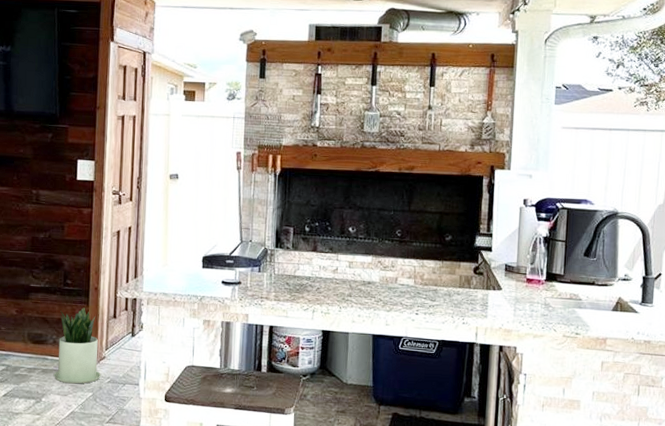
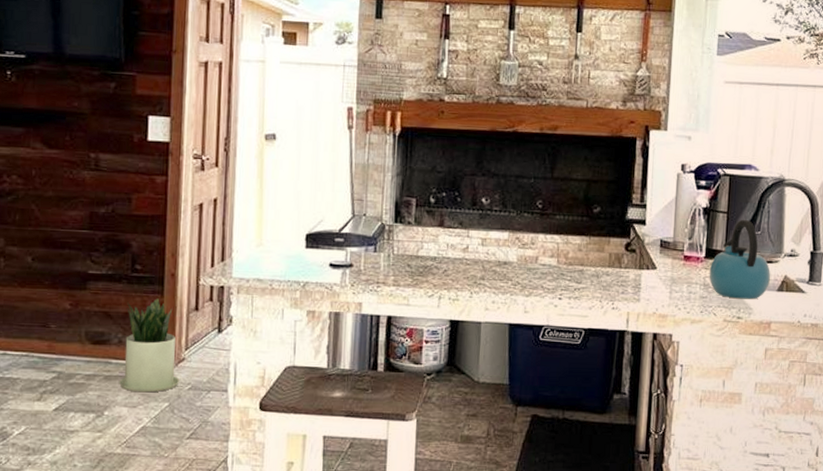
kettle: none [549,247,606,318] -> present [709,219,770,299]

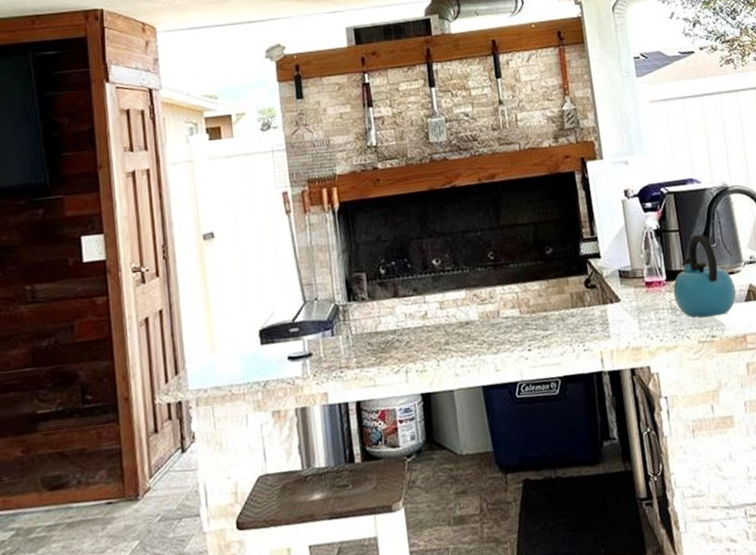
planter: present [118,298,180,393] -> none [82,427,148,536]

